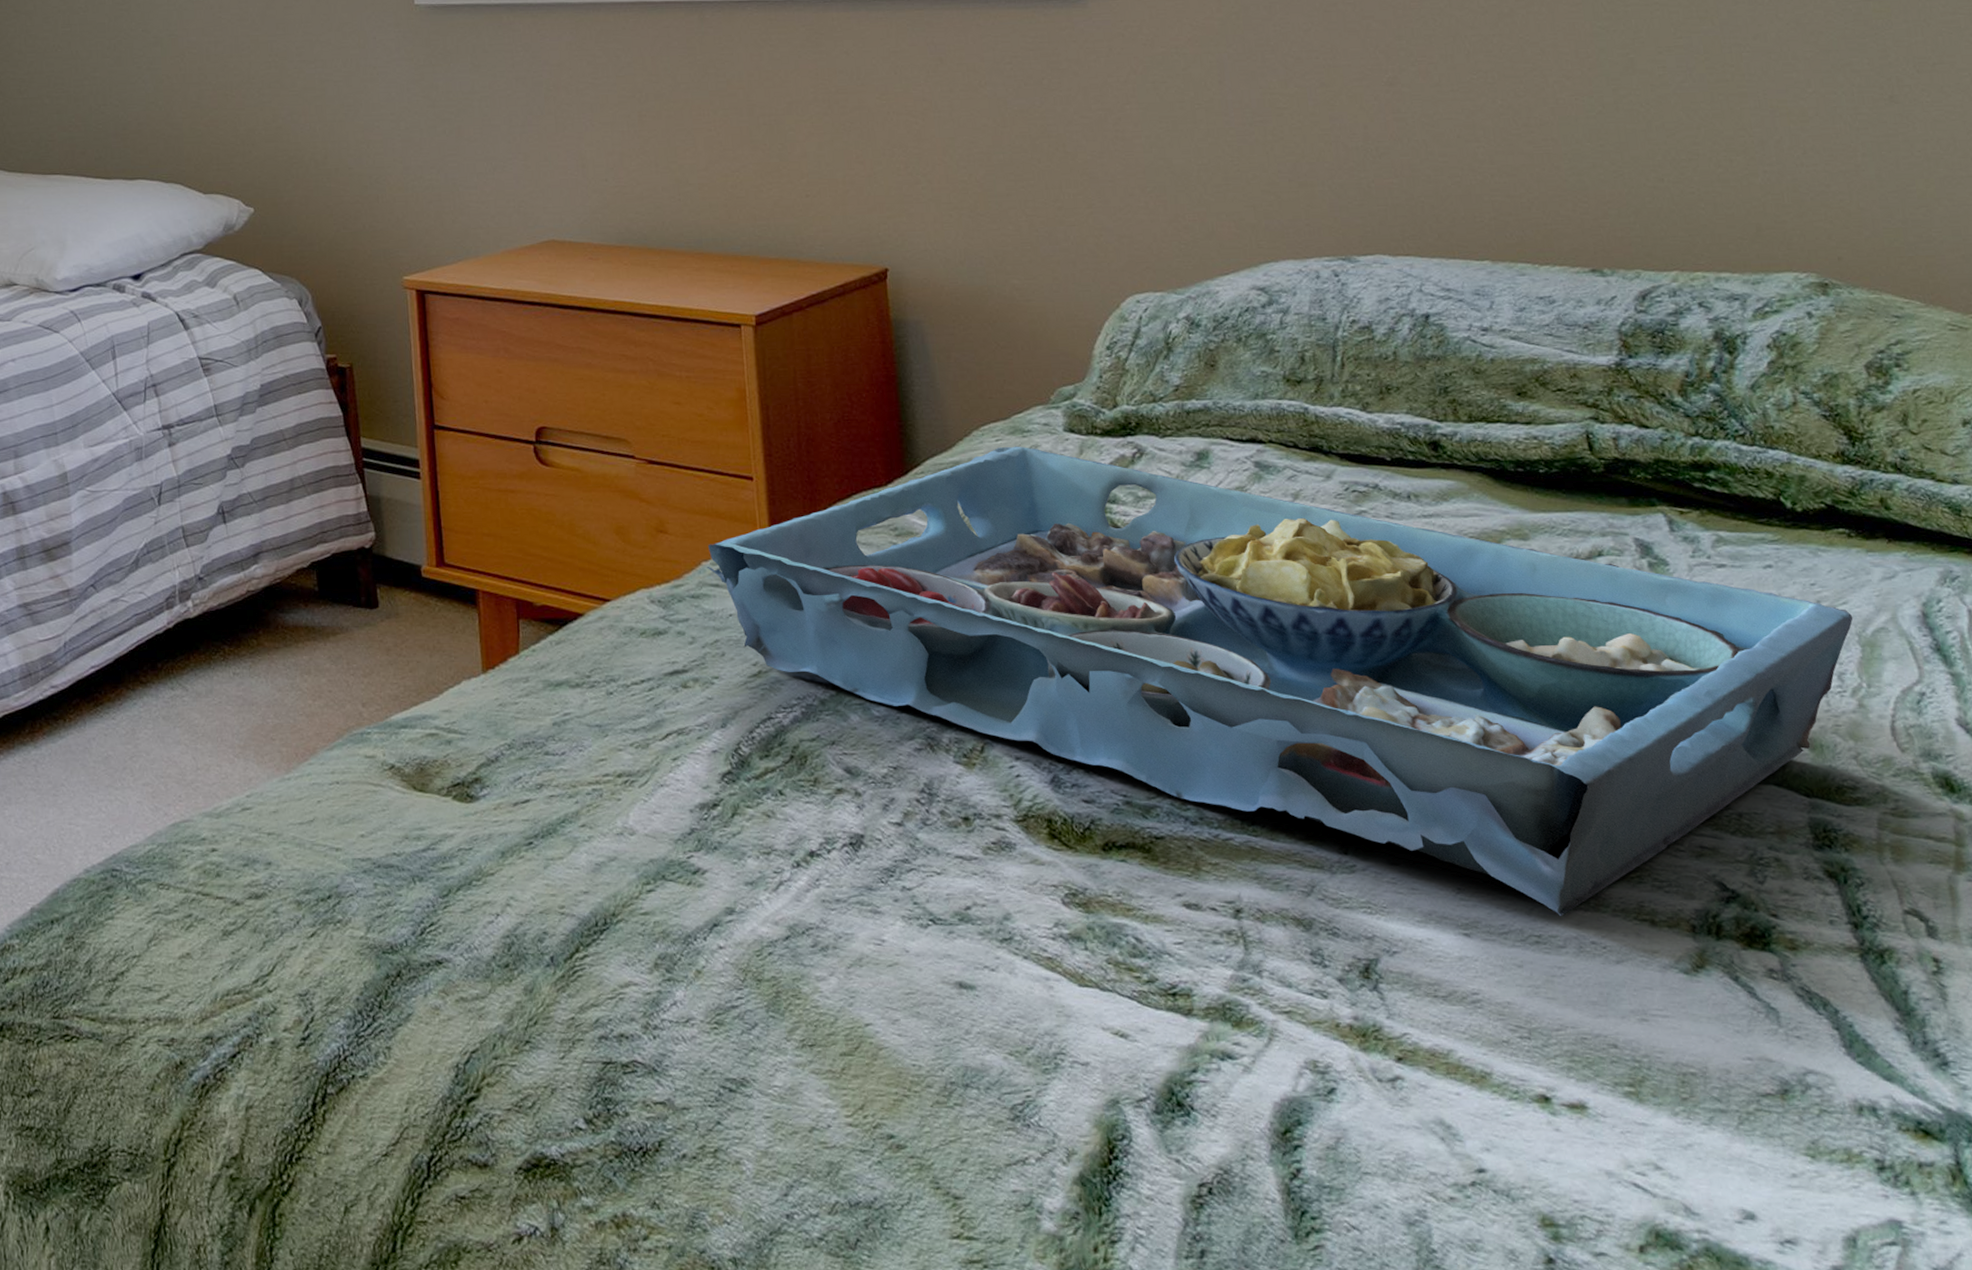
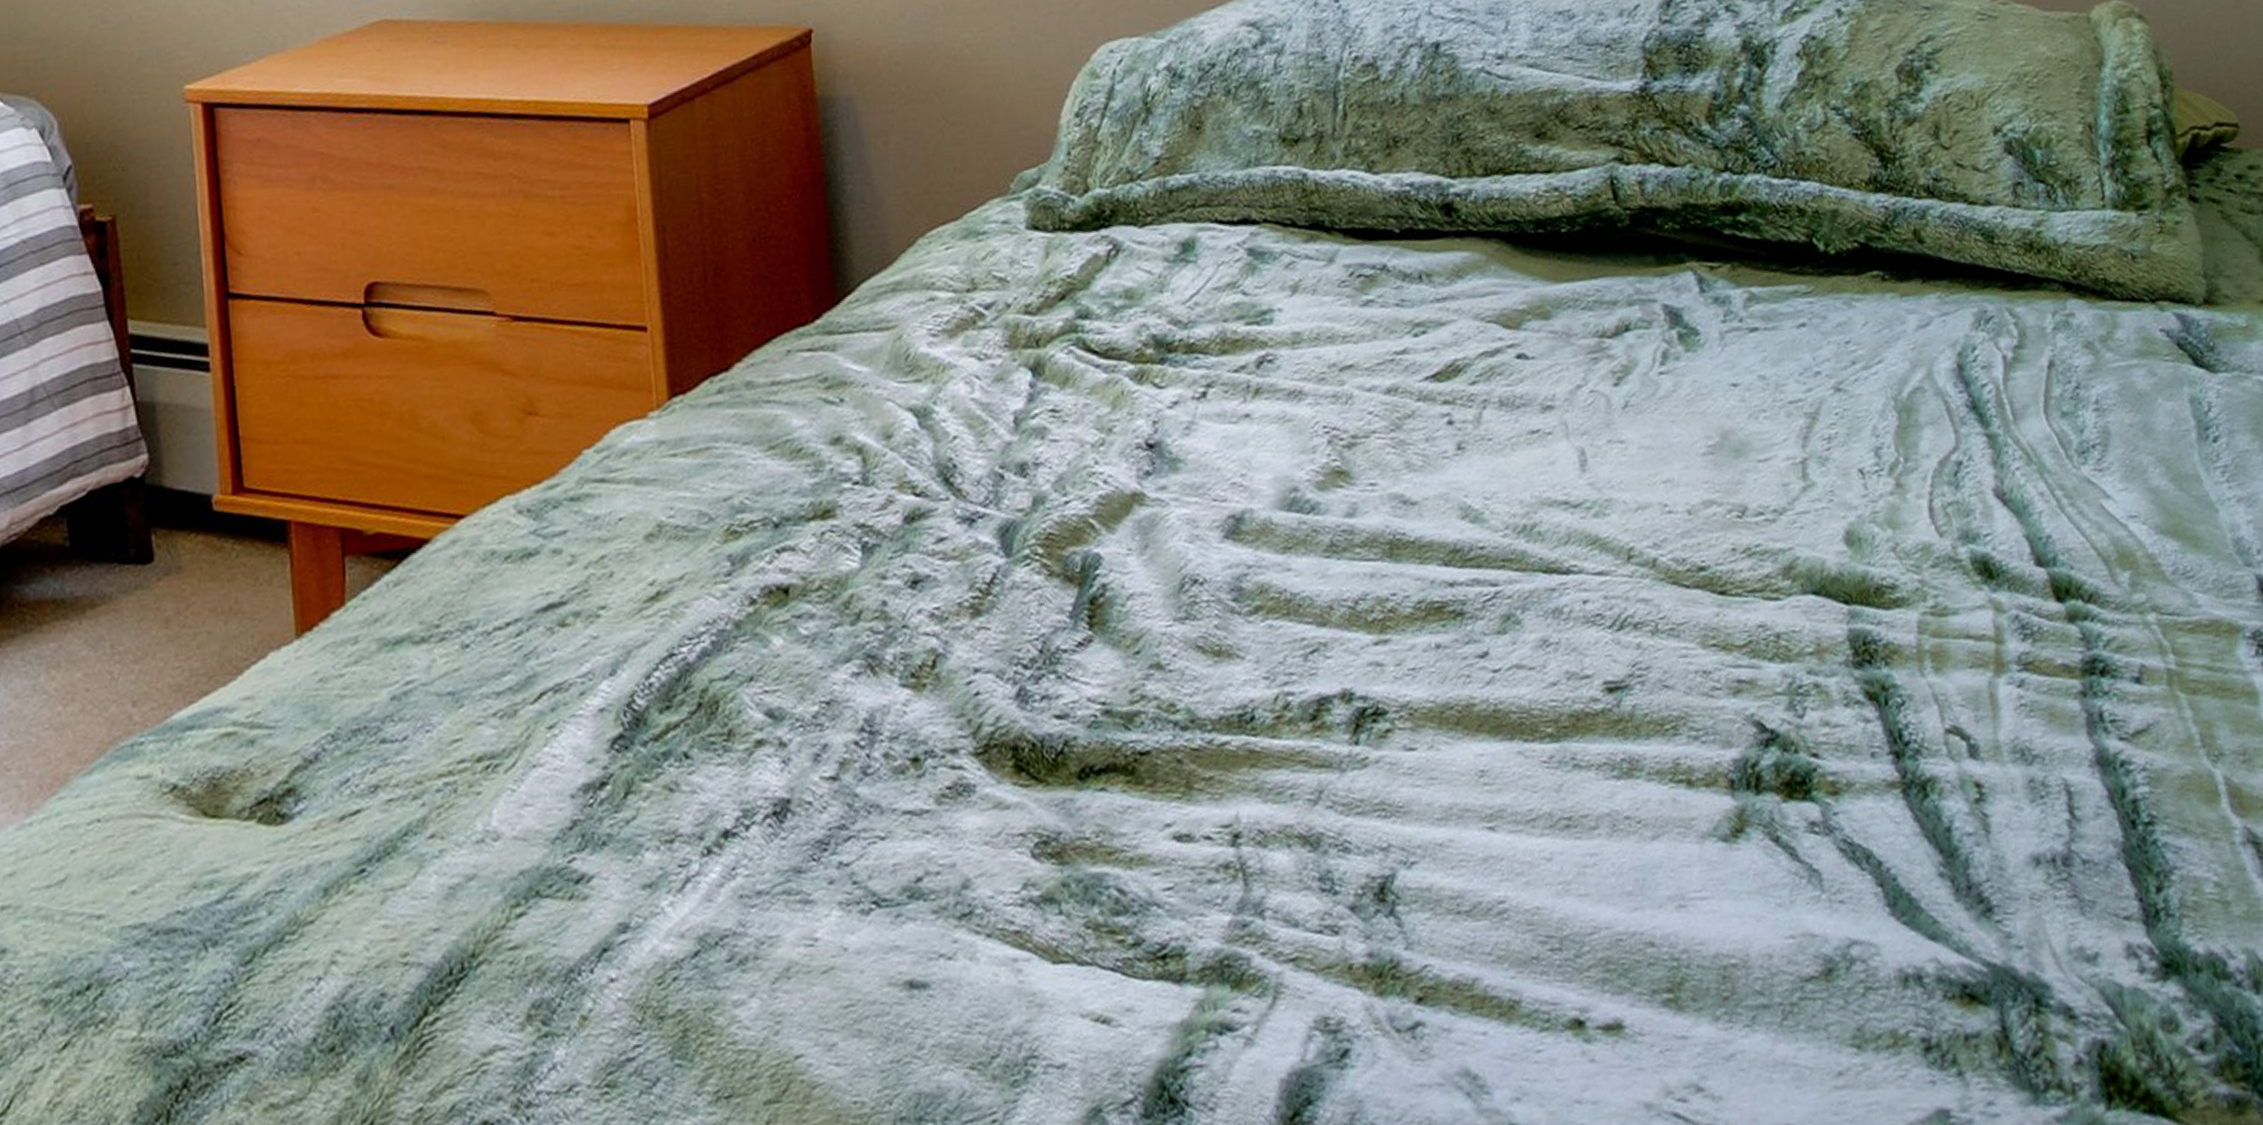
serving tray: present [706,446,1853,916] -> none [589,253,1889,789]

